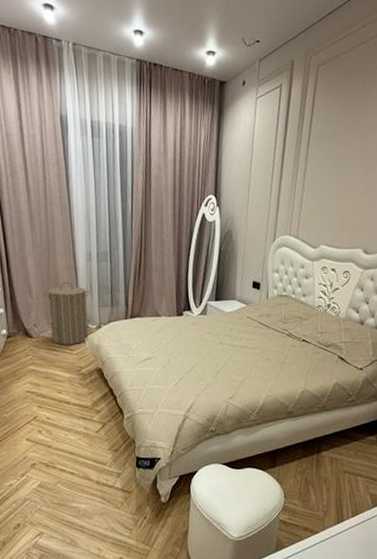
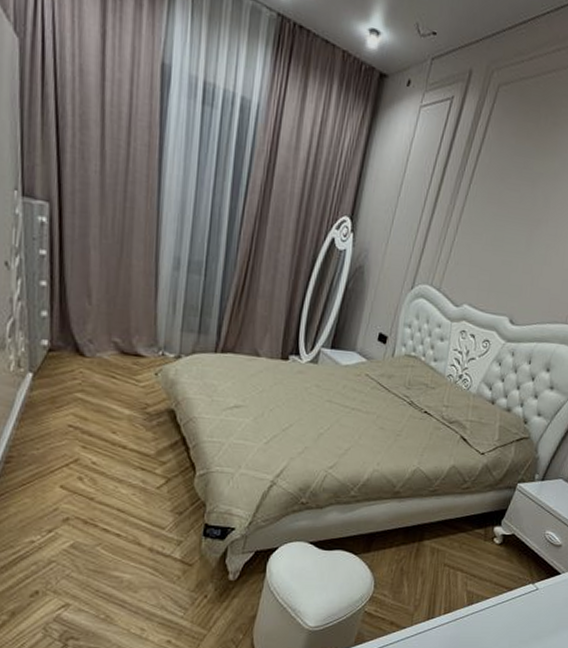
laundry hamper: present [44,281,91,345] -> none [108,290,173,375]

